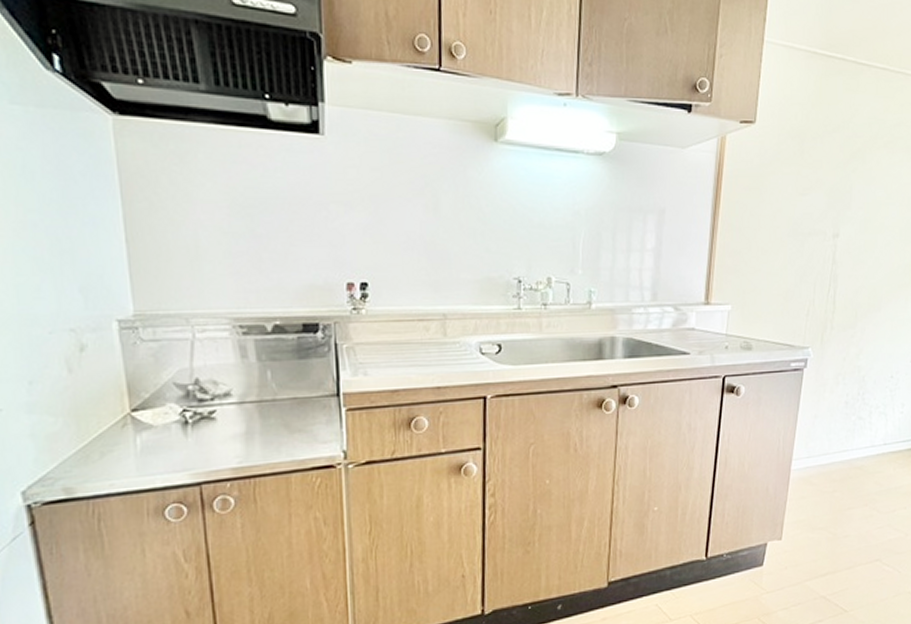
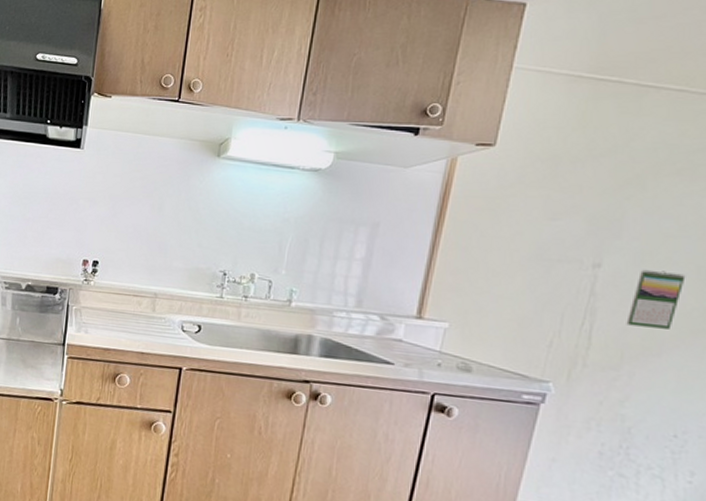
calendar: none [857,235,893,287] -> present [626,269,686,329]

